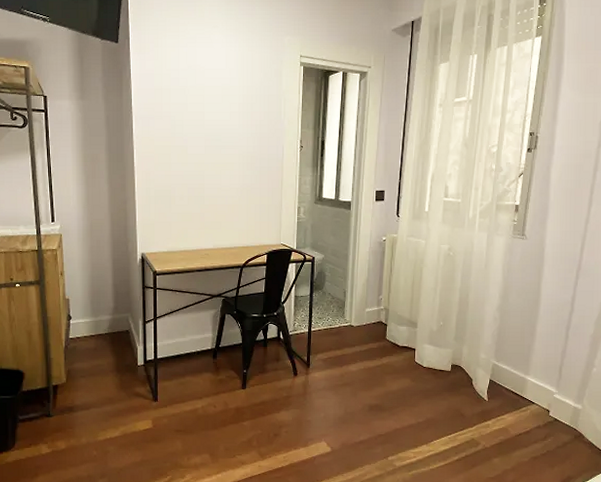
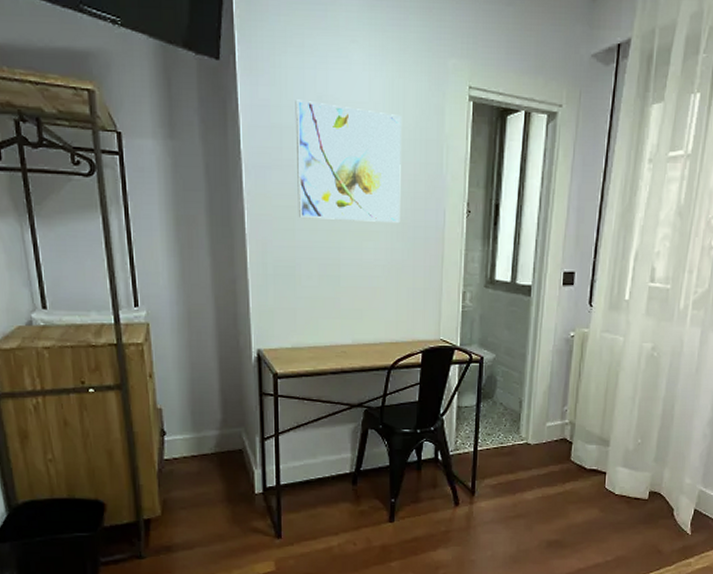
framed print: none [172,69,250,157] -> present [295,99,401,224]

